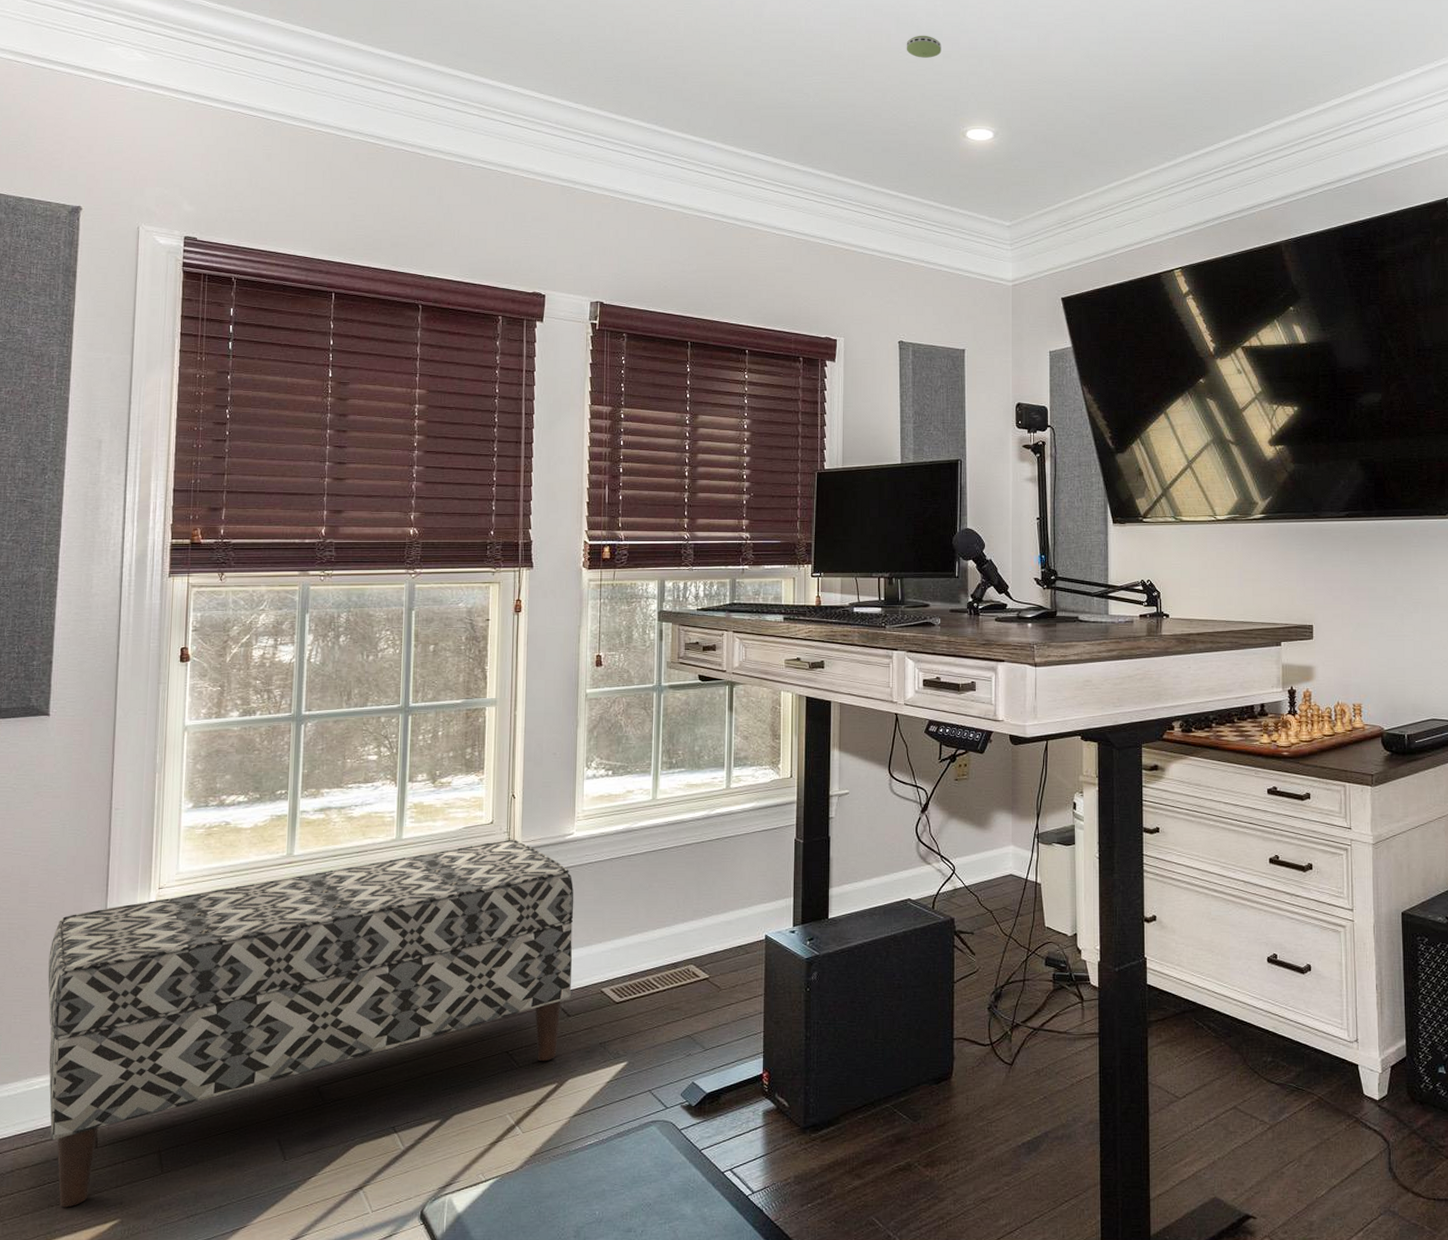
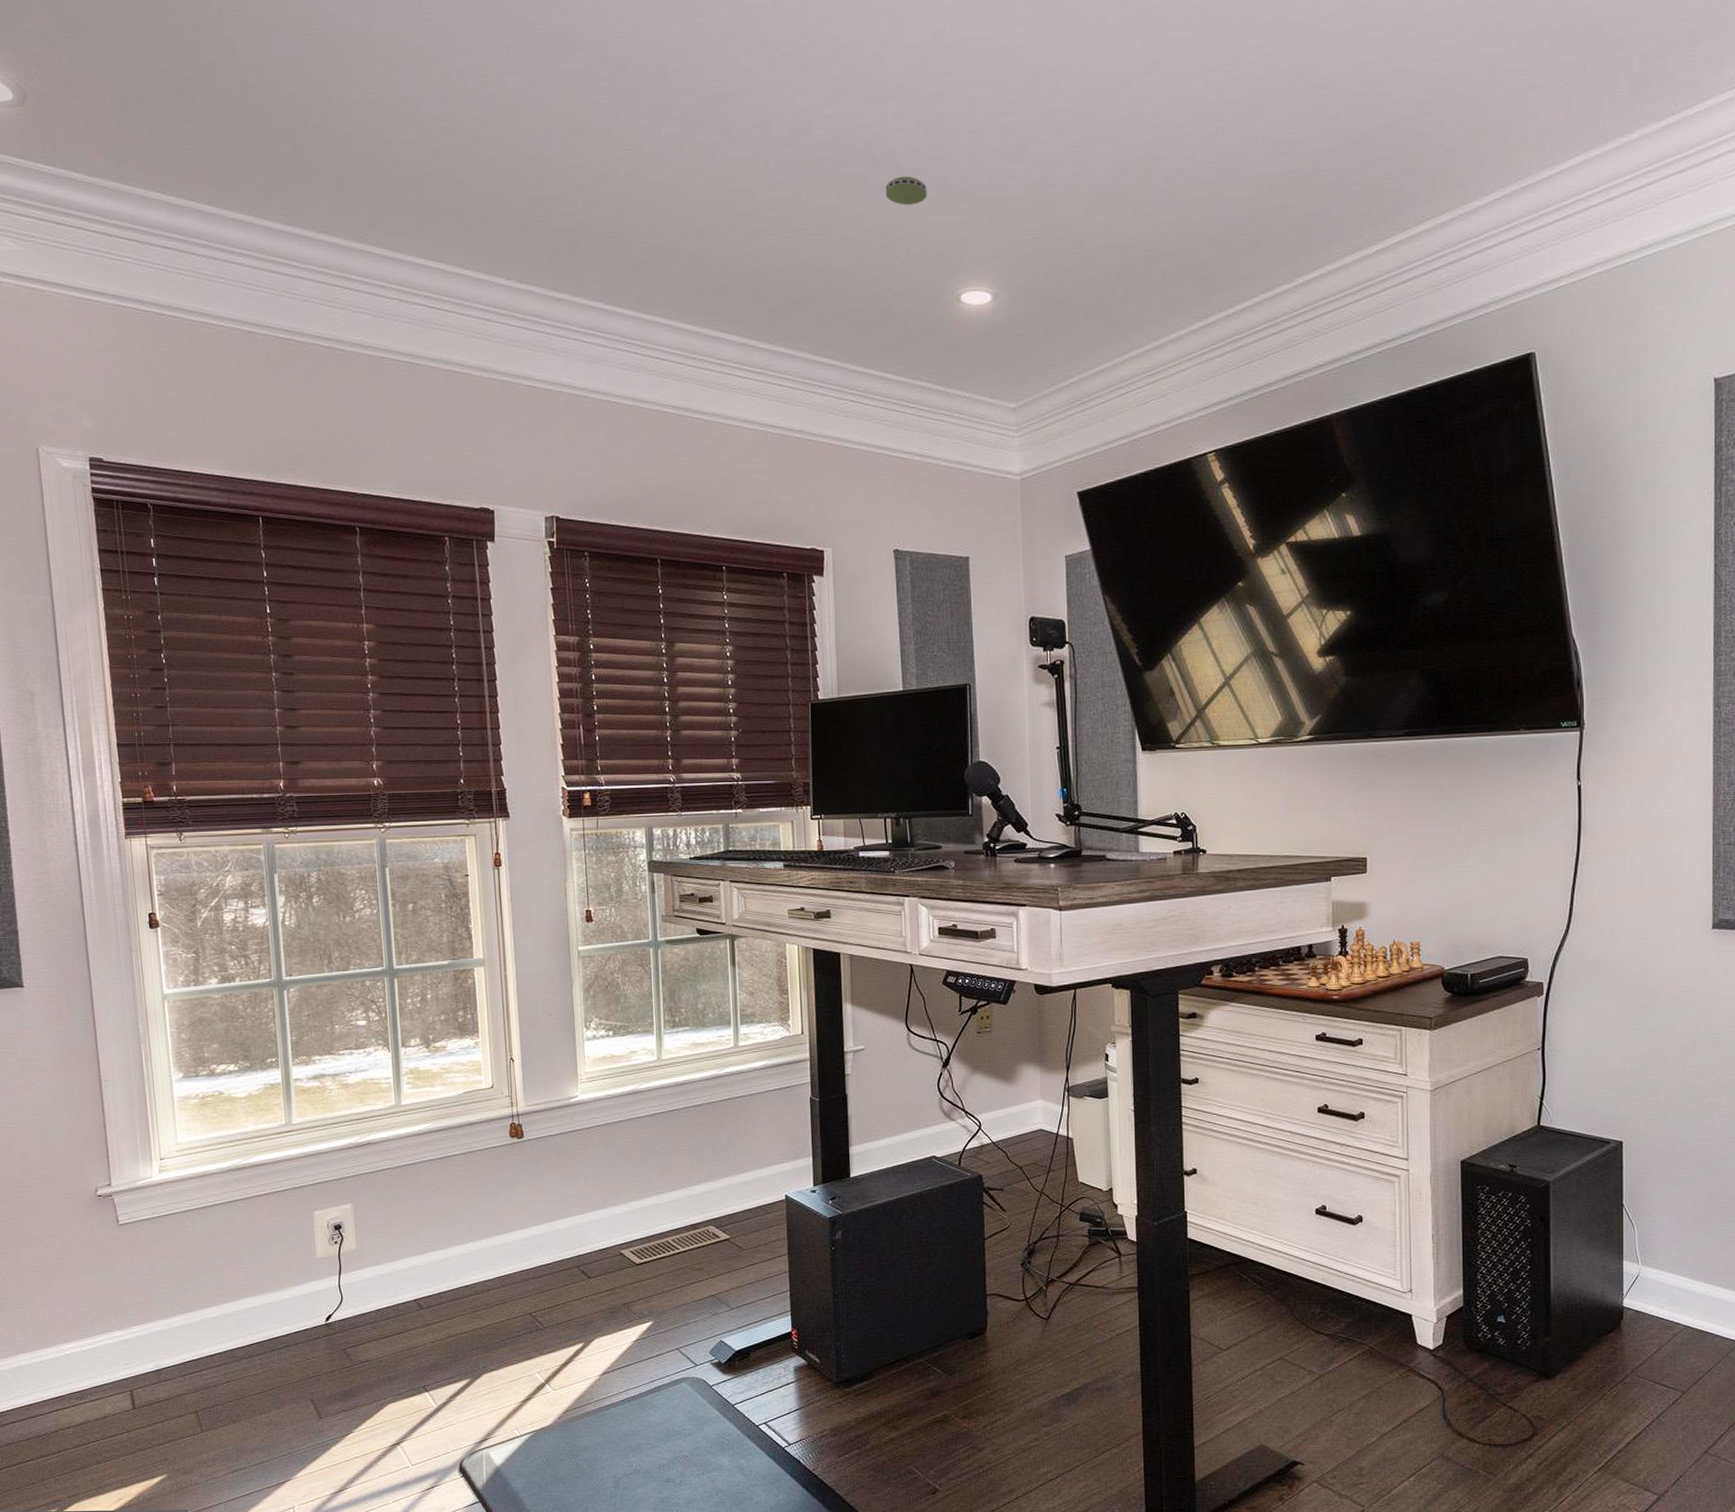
bench: present [48,839,574,1208] -> none [60,1103,590,1464]

